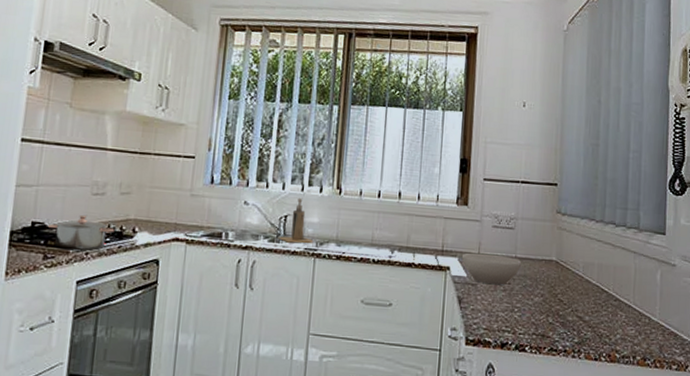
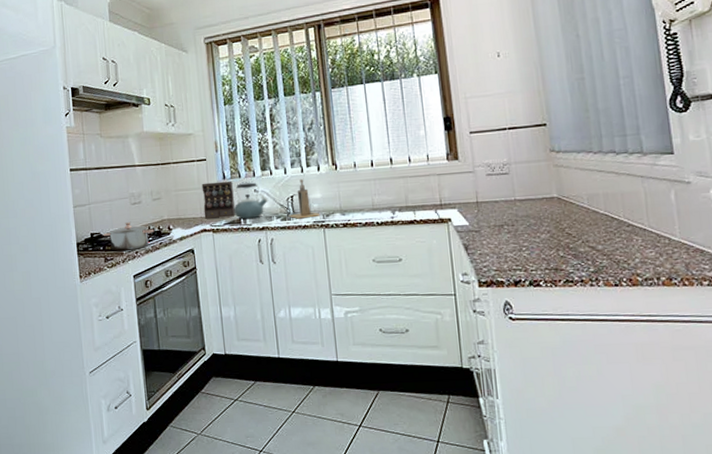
spice rack: none [179,184,221,229] -> present [201,181,235,219]
kettle: none [216,192,259,235] -> present [234,182,269,220]
bowl: present [461,252,521,285] -> none [460,200,522,229]

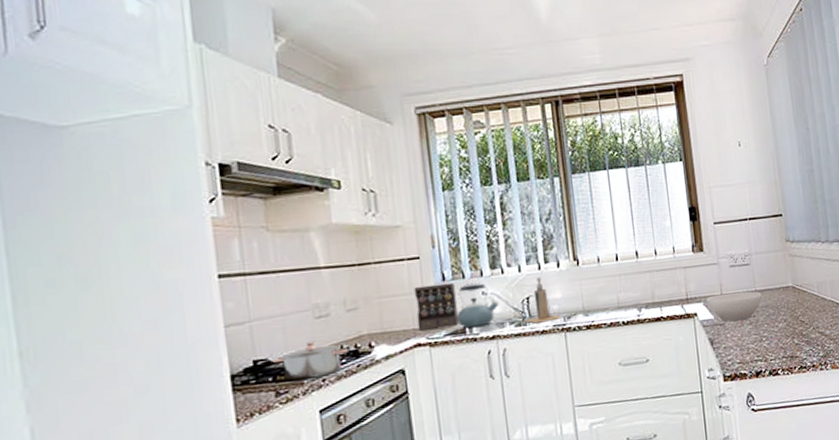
bowl: none [460,200,522,229] -> present [706,291,762,322]

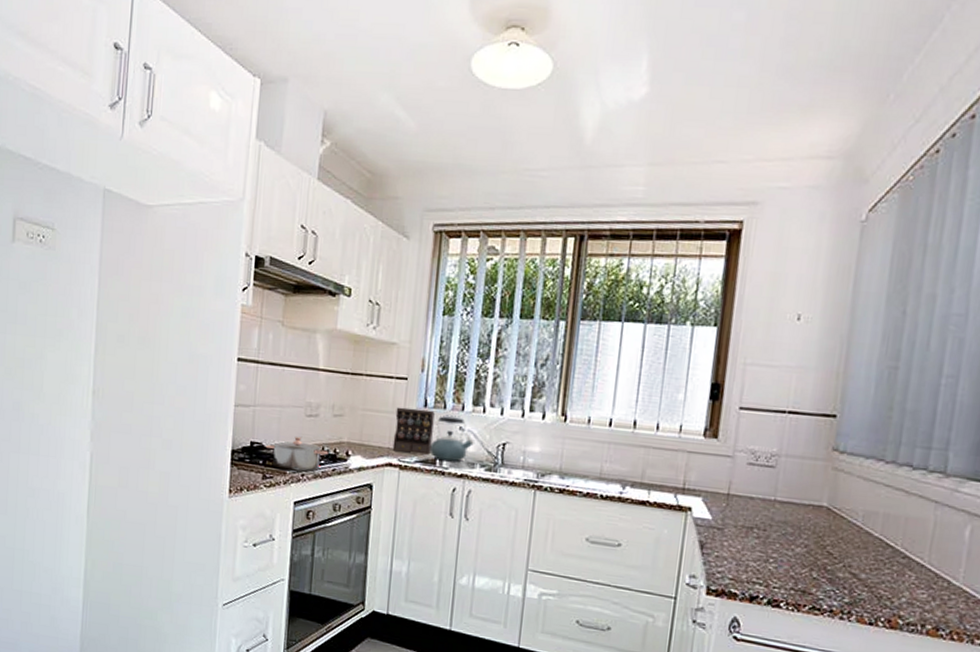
soap dispenser: present [524,277,561,324] -> none [495,425,535,474]
bowl: present [706,291,762,322] -> none [706,492,781,532]

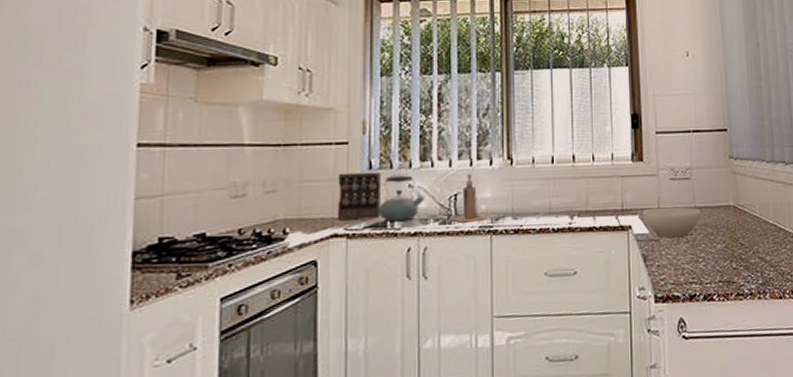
cooking pot: present [265,436,329,473] -> none [178,221,262,265]
soap dispenser: none [495,425,535,474] -> present [449,174,488,223]
bowl: none [706,492,781,532] -> present [642,207,701,238]

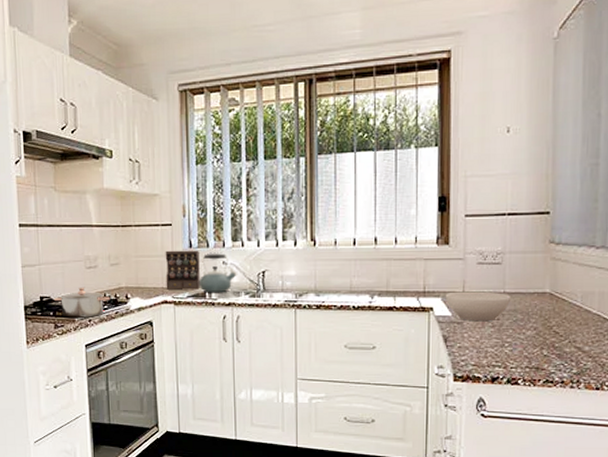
cooking pot: none [178,221,262,265] -> present [53,287,110,319]
soap dispenser: present [449,174,488,223] -> none [258,254,293,297]

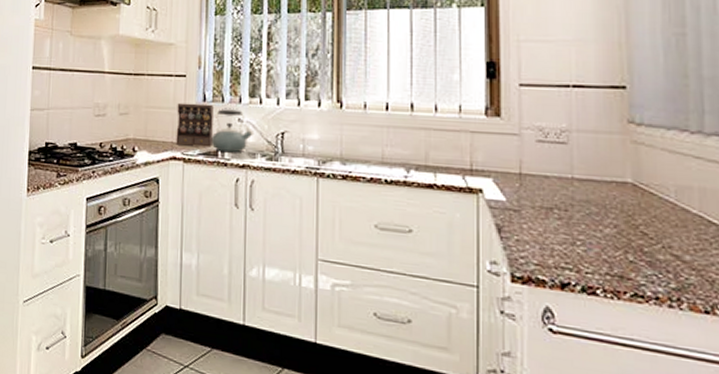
cooking pot: present [53,287,110,319] -> none [58,135,117,170]
bowl: present [445,291,510,322] -> none [497,172,580,212]

